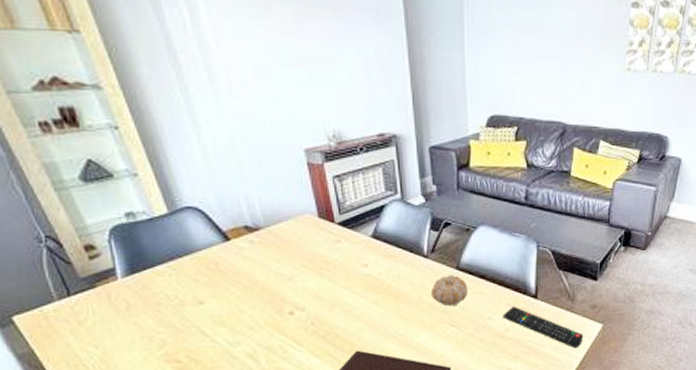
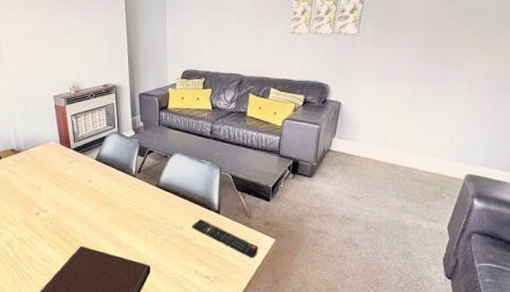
fruit: present [430,275,467,307] -> none [136,191,165,216]

